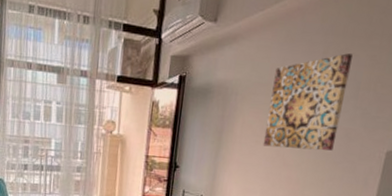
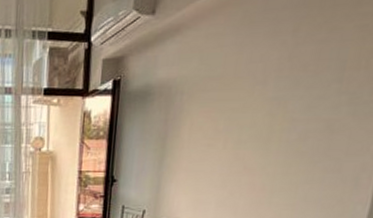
wall art: present [262,53,353,151] -> none [216,27,334,150]

